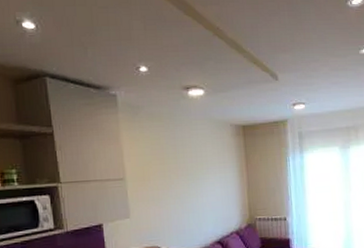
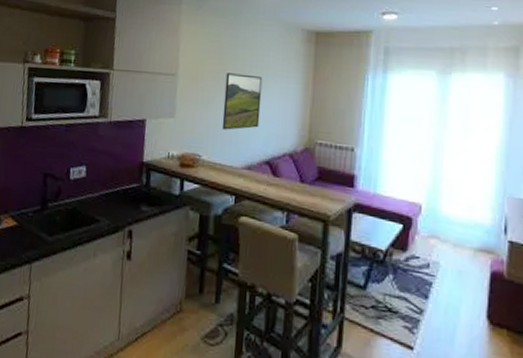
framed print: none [171,170,207,221] -> present [222,73,263,130]

